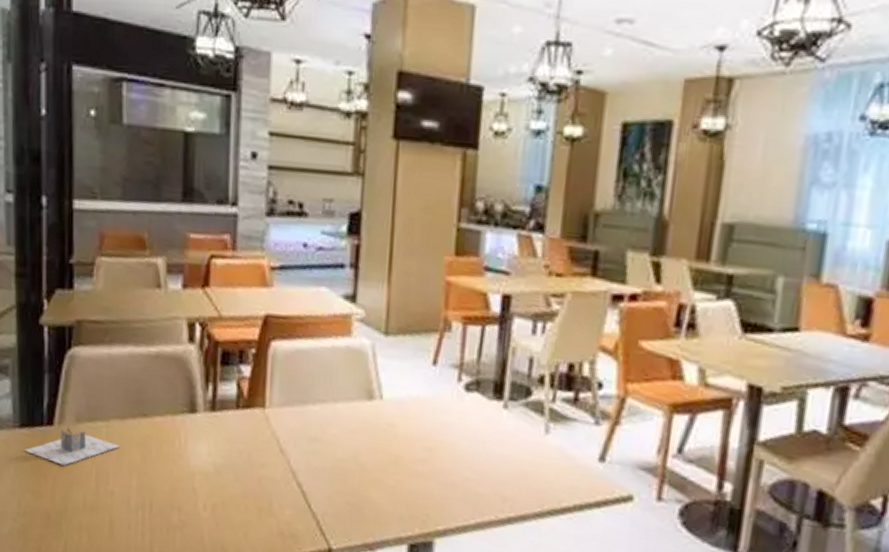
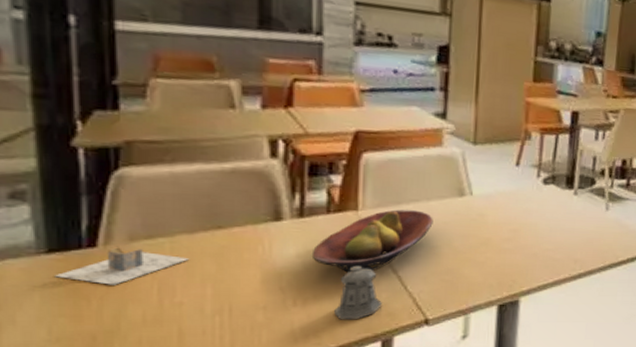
fruit bowl: none [221,410,340,481] -> present [311,209,433,273]
pepper shaker: none [240,472,286,537] -> present [334,265,382,320]

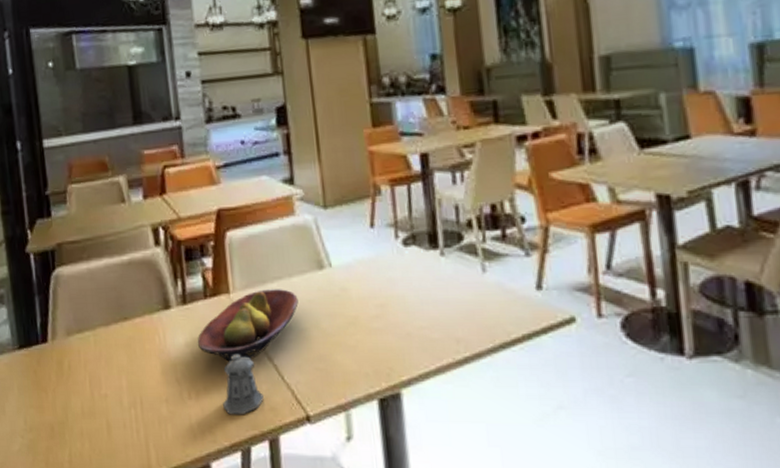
napkin holder: present [55,246,190,285] -> none [25,340,108,378]

